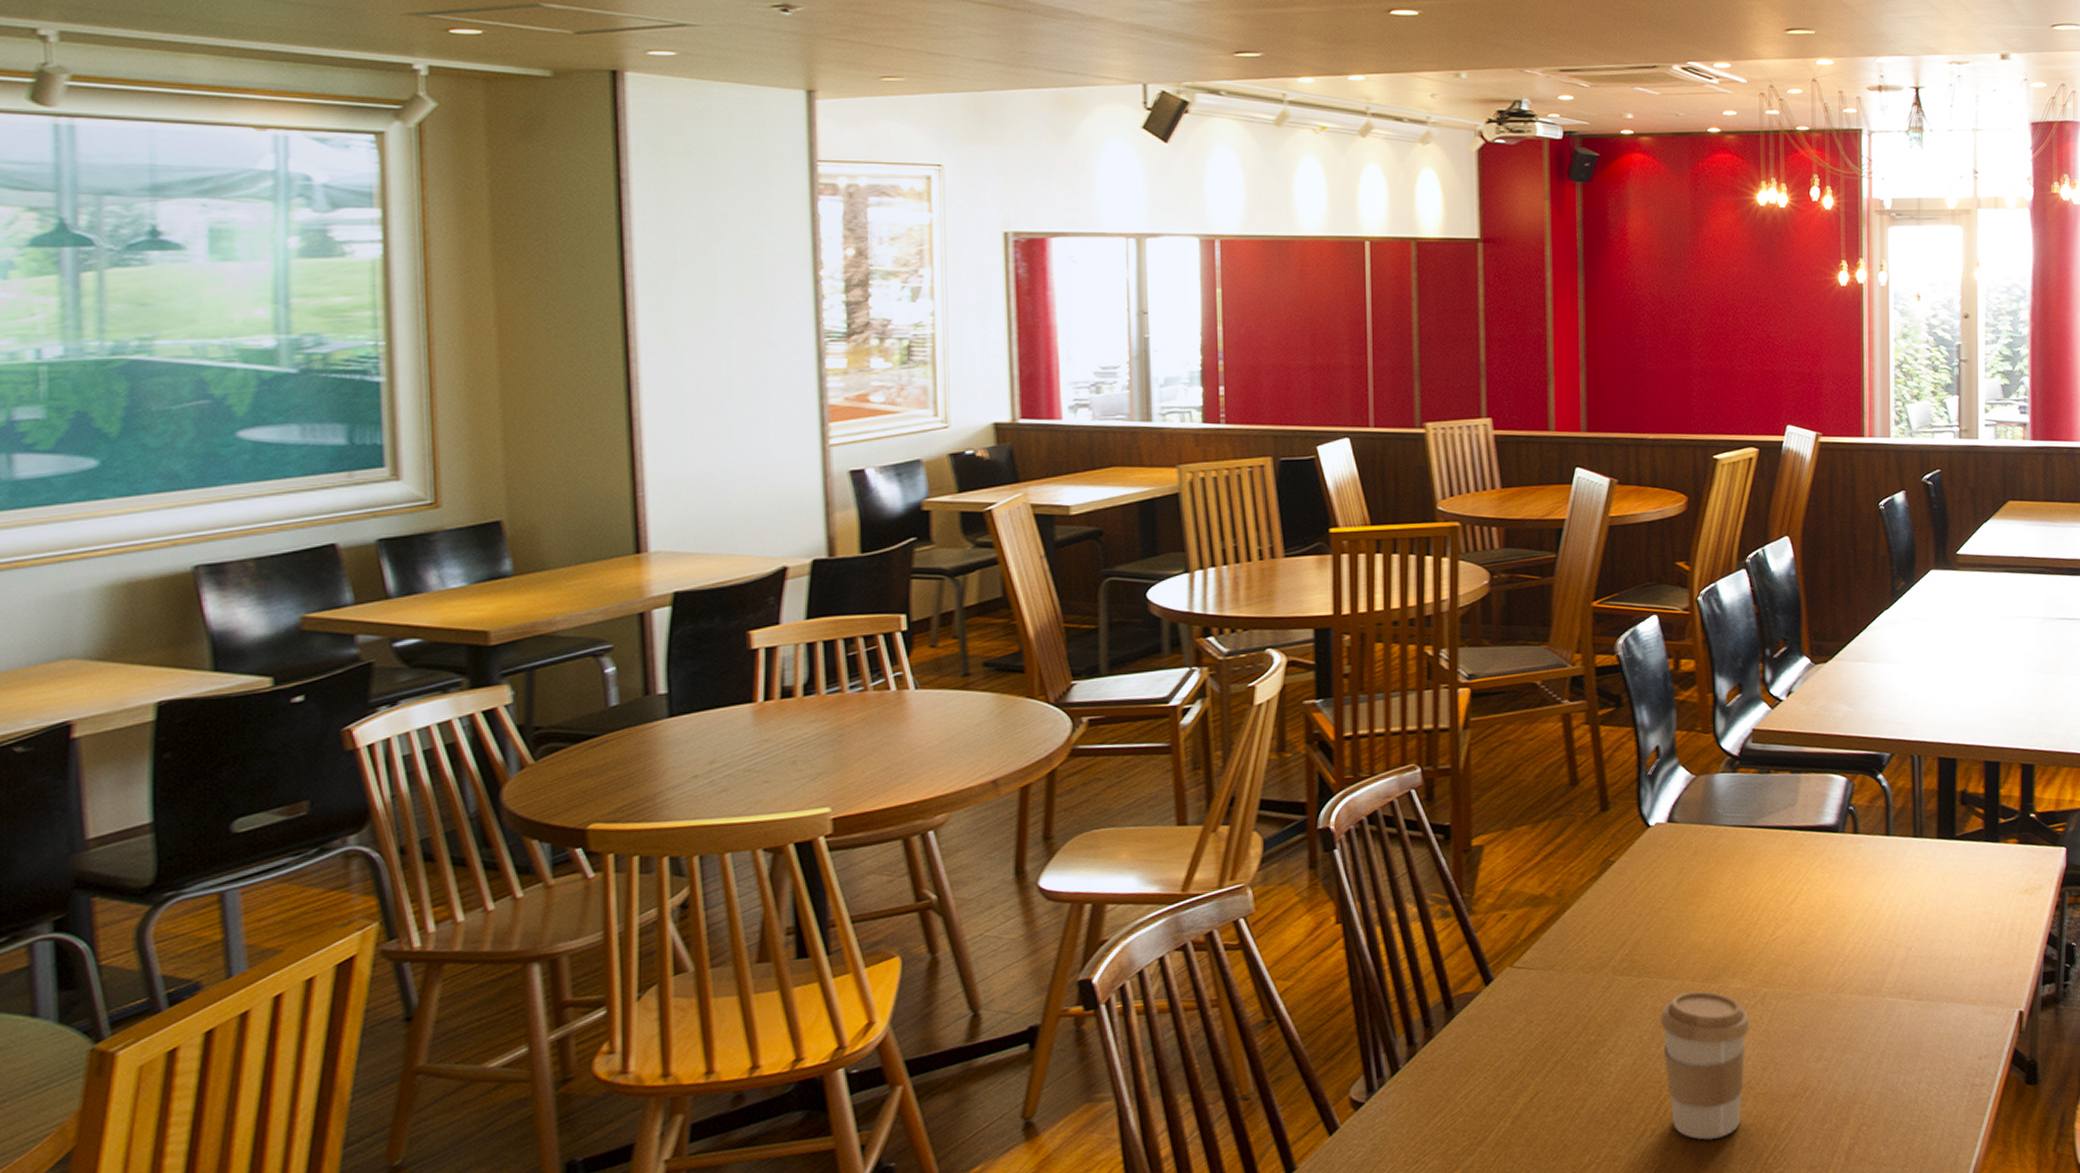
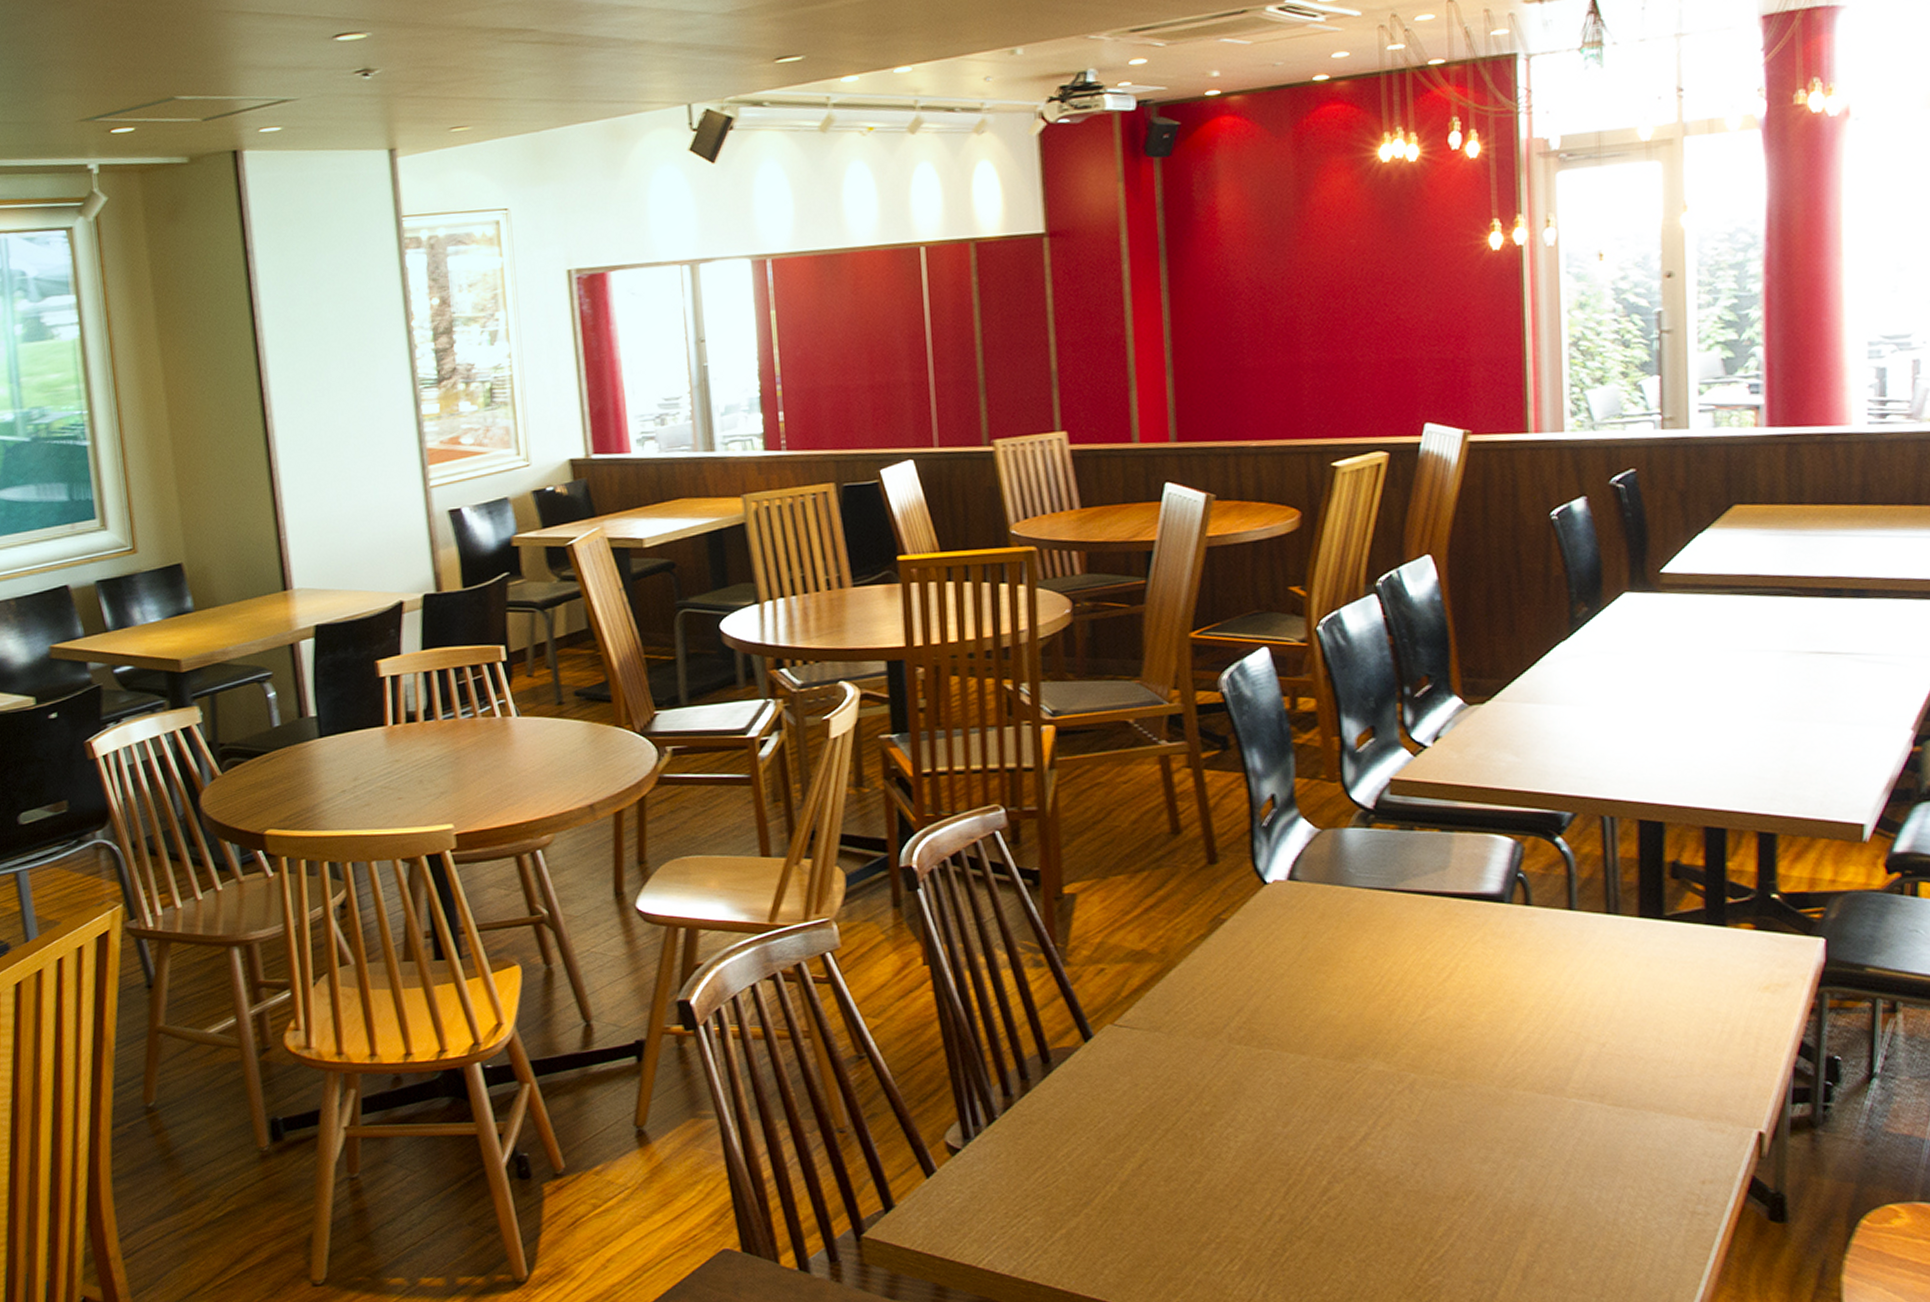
coffee cup: present [1660,990,1750,1141] -> none [1285,1070,1397,1235]

